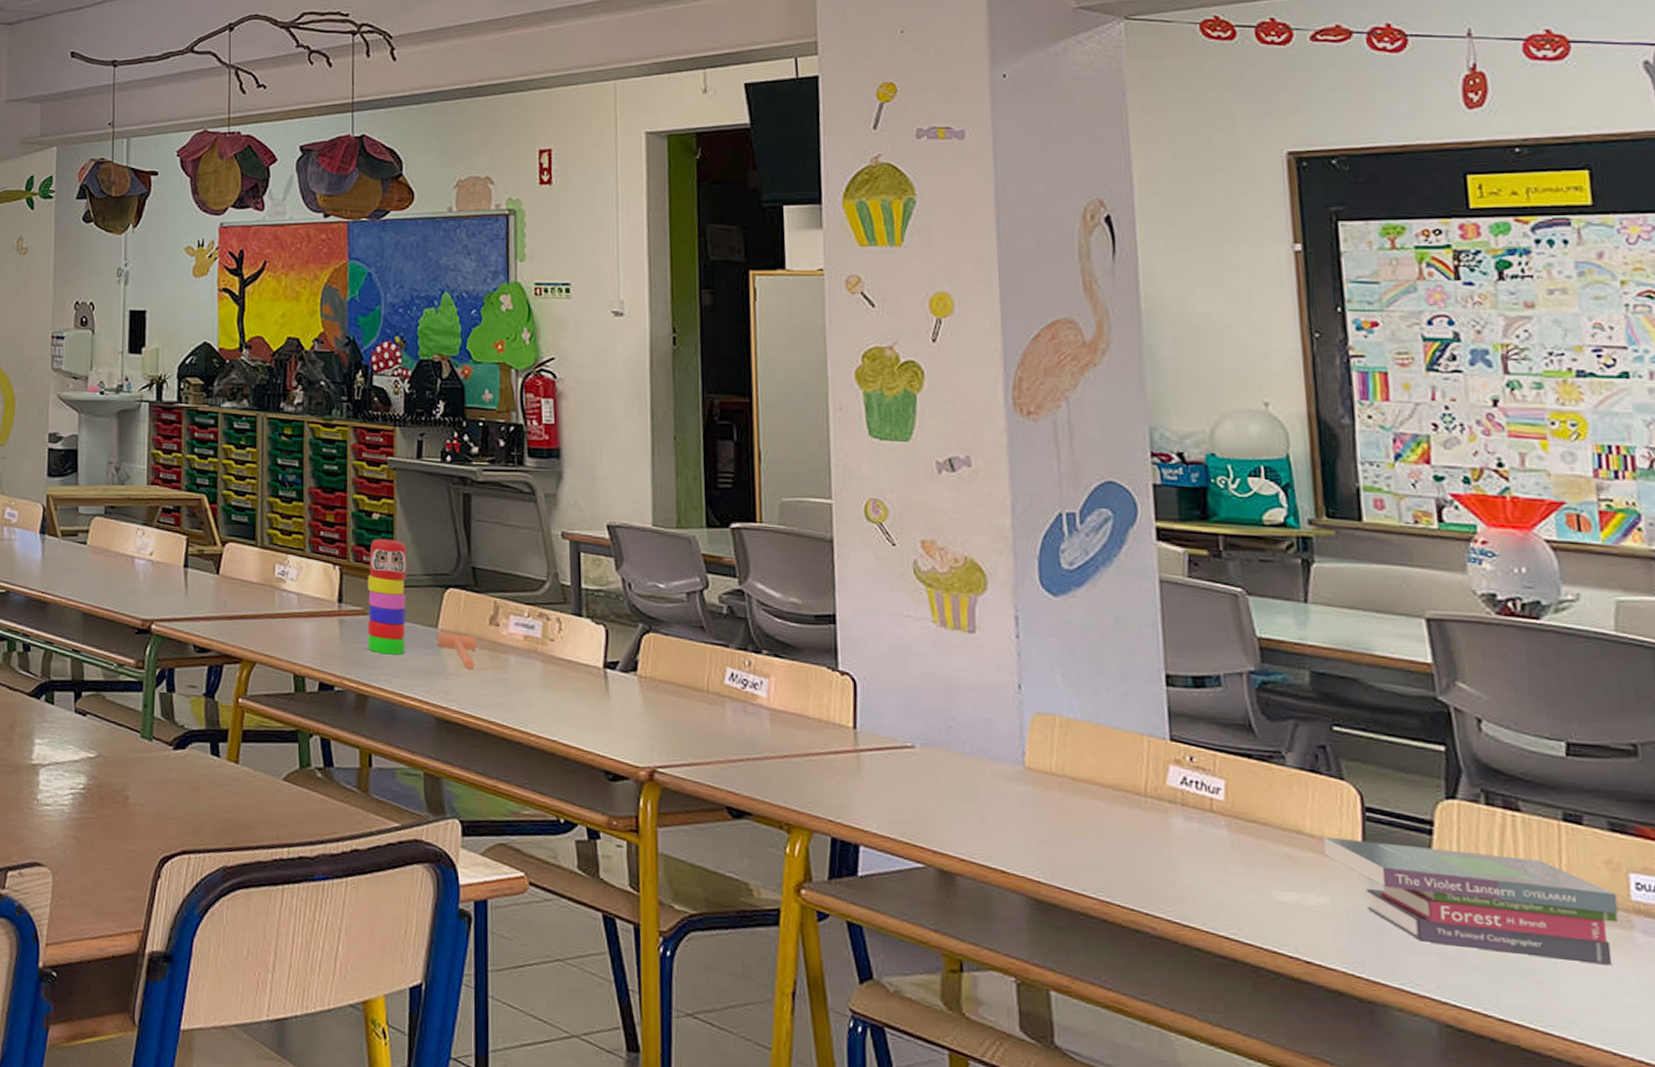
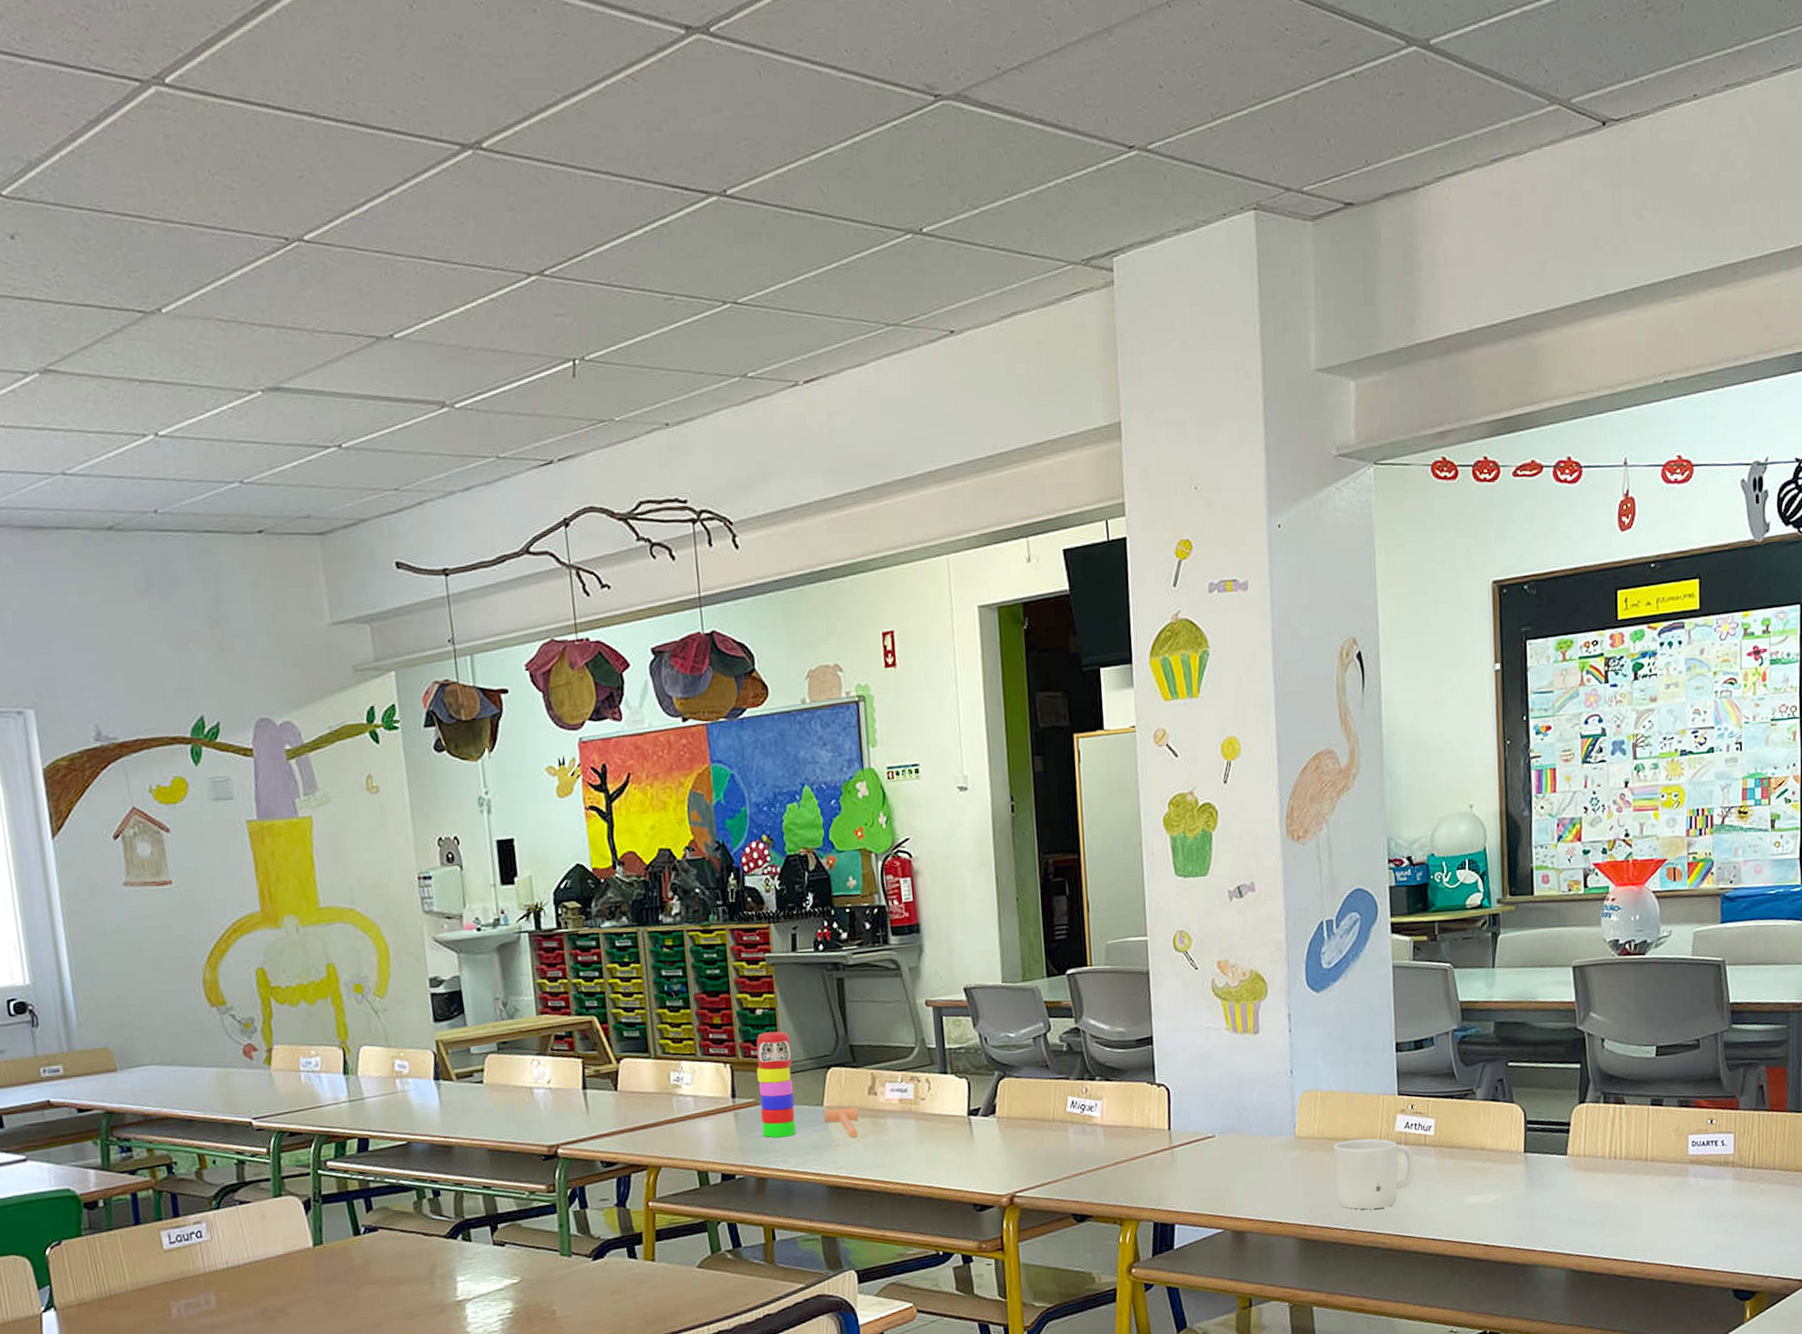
mug: none [1078,784,1198,882] -> present [1333,1138,1416,1210]
books: present [1323,836,1619,966] -> none [1499,1137,1680,1213]

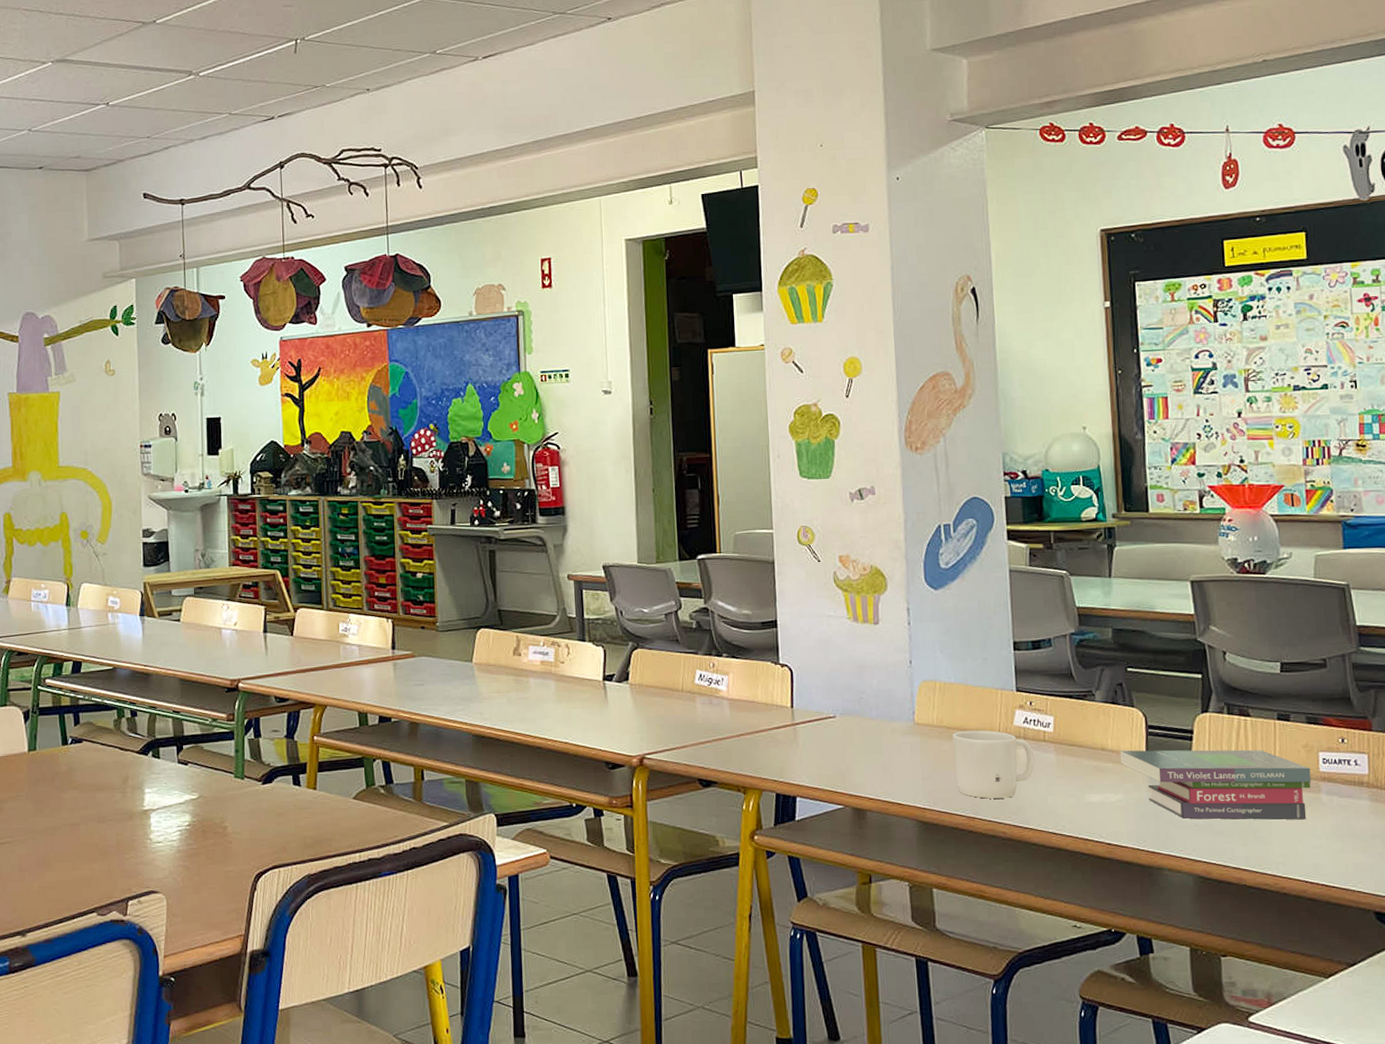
stacking toy: present [756,1031,859,1138] -> none [415,593,504,692]
books: none [1499,1137,1680,1213] -> present [1120,749,1311,820]

